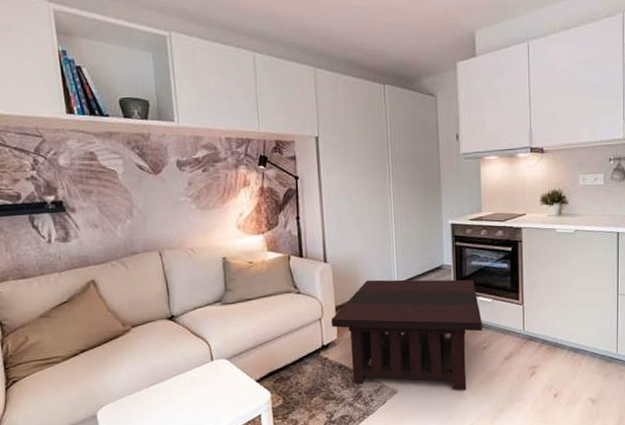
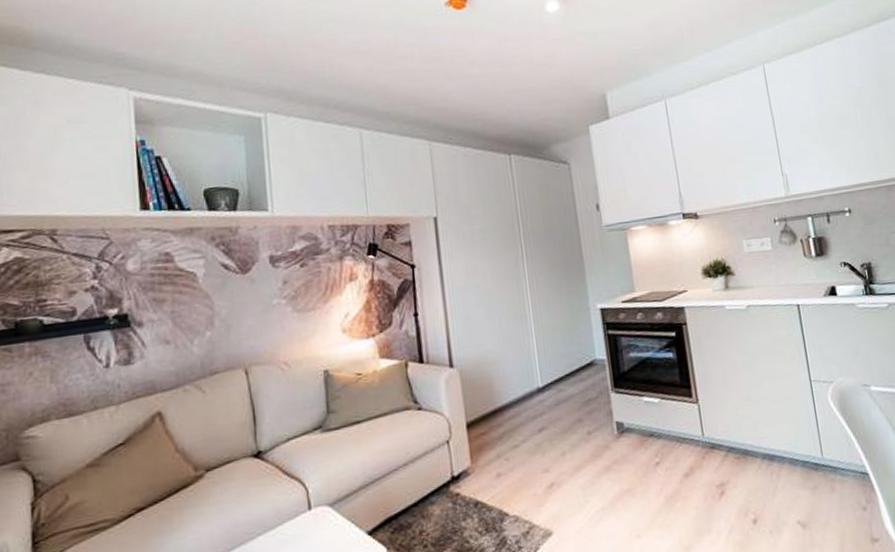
coffee table: present [331,279,482,390] -> none [461,375,652,527]

